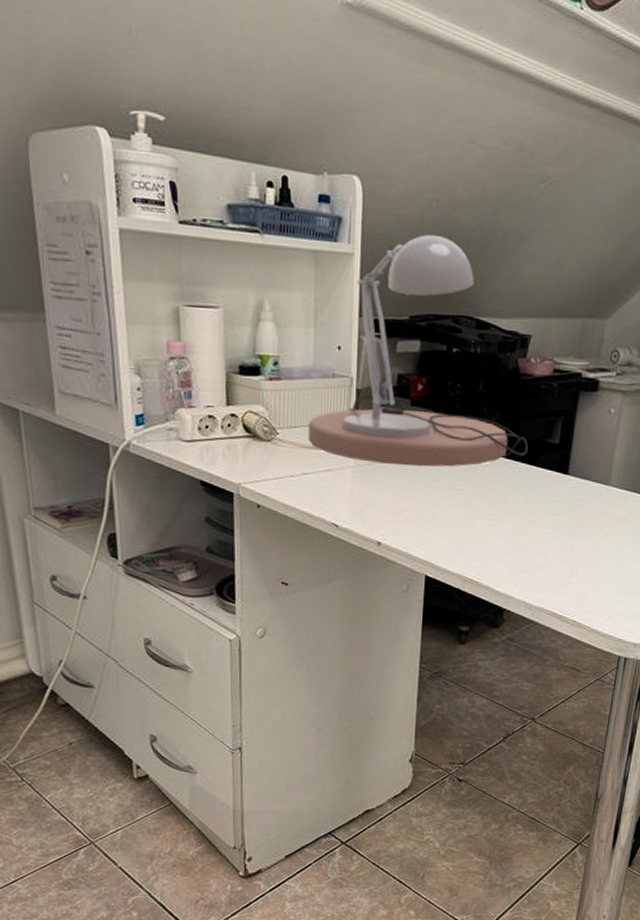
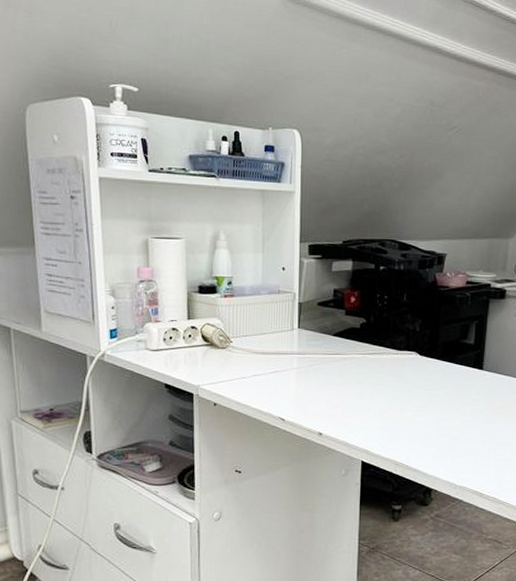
desk lamp: present [308,234,528,467] -> none [258,174,448,367]

